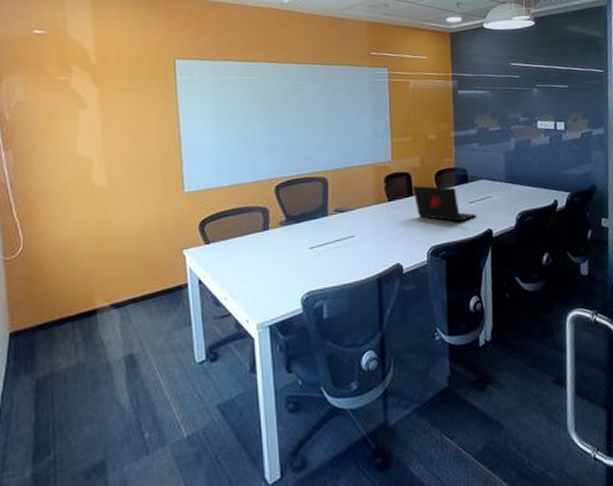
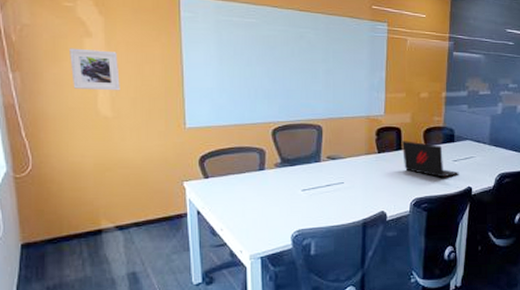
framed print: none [64,120,116,162] -> present [69,48,120,91]

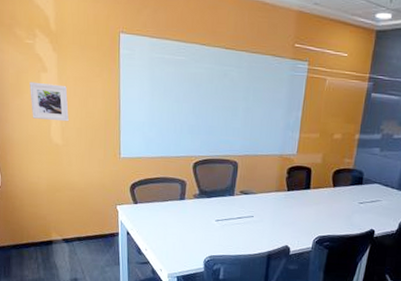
laptop: present [402,141,459,178] -> none [310,180,364,219]

